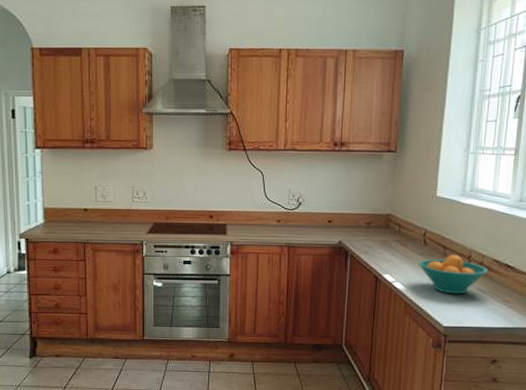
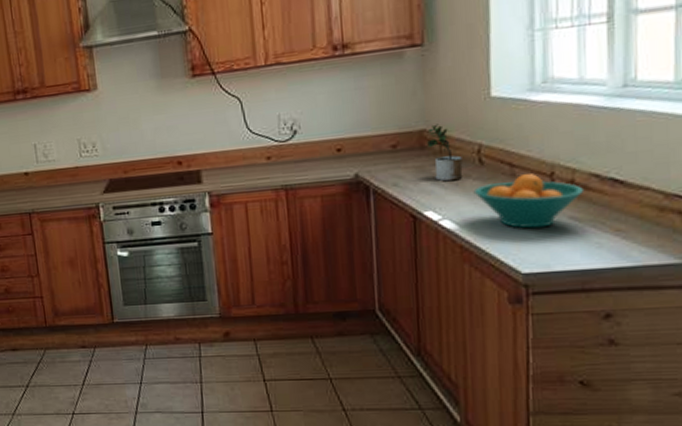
potted plant: none [391,211,413,254] -> present [427,124,463,182]

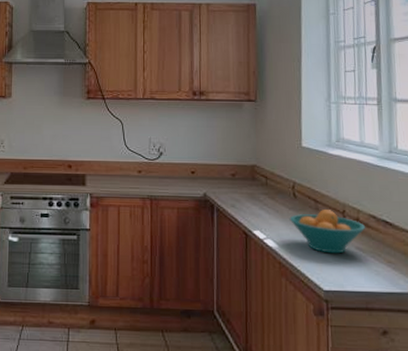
potted plant: present [427,124,463,182] -> none [257,162,282,208]

